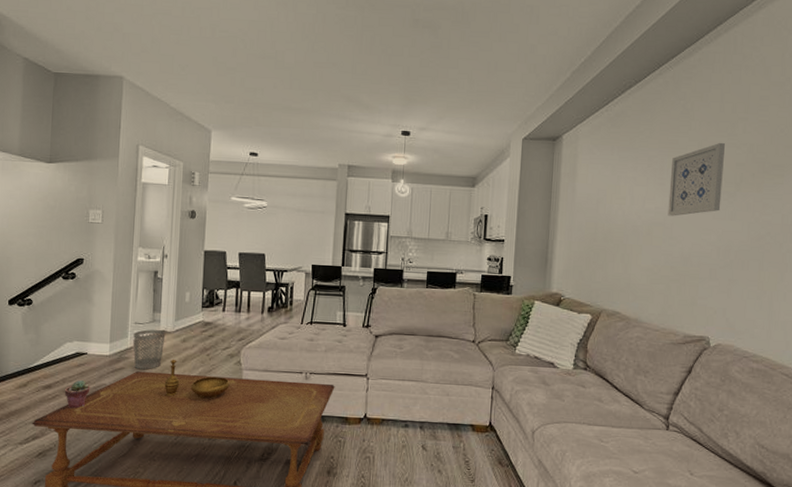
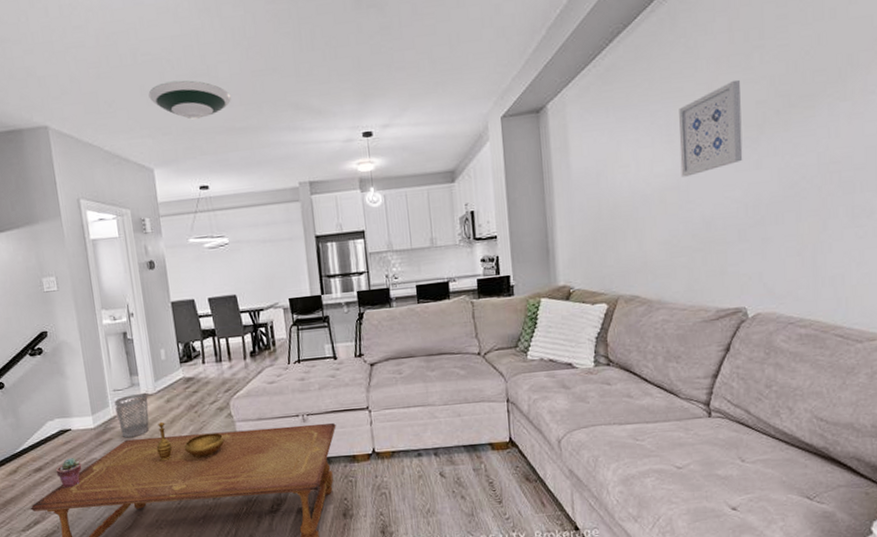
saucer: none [219,58,292,94] -> present [148,80,231,120]

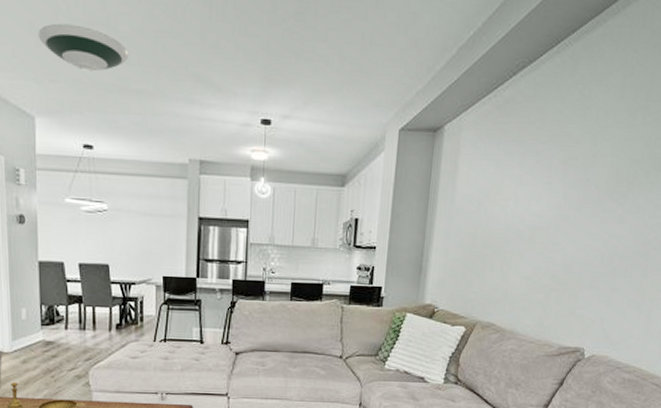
wall art: present [679,79,743,177] -> none [553,135,622,220]

